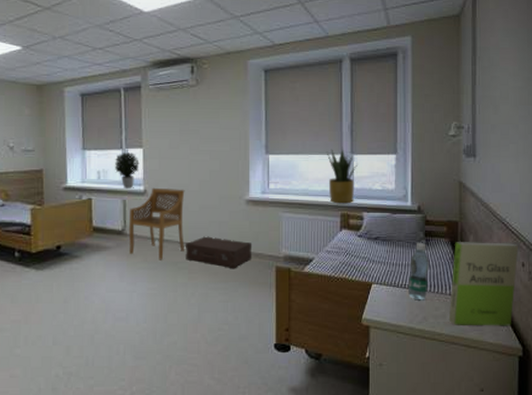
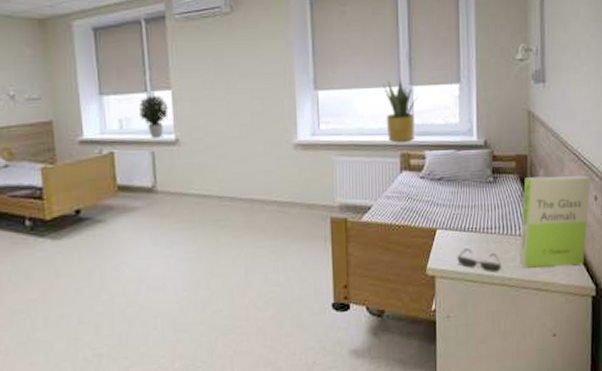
chair: present [128,187,185,260] -> none [159,135,226,219]
suitcase: present [184,236,253,269] -> none [226,188,304,224]
glasses: none [390,302,433,328] -> present [457,247,502,274]
bottle: present [407,242,430,300] -> none [475,180,498,244]

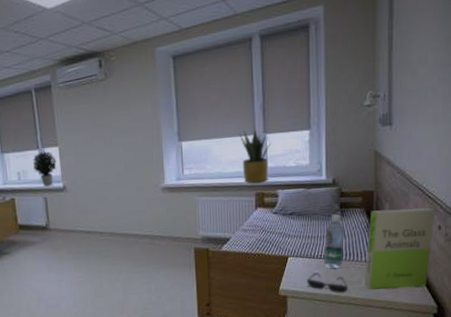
bottle: none [475,180,498,244] -> present [323,214,345,269]

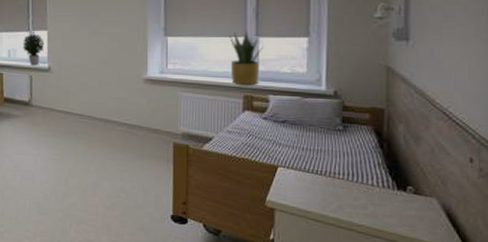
glasses: present [307,272,348,294] -> none [299,187,350,218]
bottle: present [323,214,345,269] -> none [320,128,348,189]
book: present [364,208,435,290] -> none [370,130,465,226]

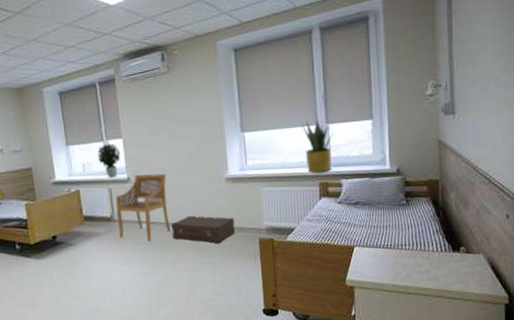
chair: none [34,65,85,130] -> present [116,173,171,242]
suitcase: none [84,110,150,143] -> present [171,215,236,244]

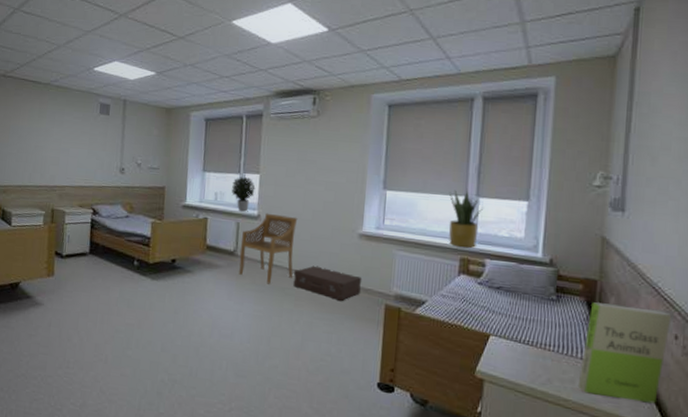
book: none [432,196,503,280] -> present [577,302,672,404]

